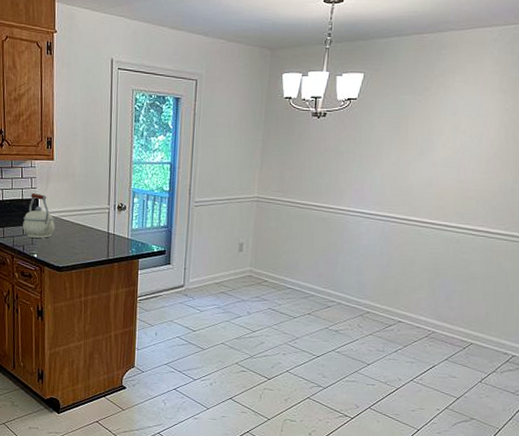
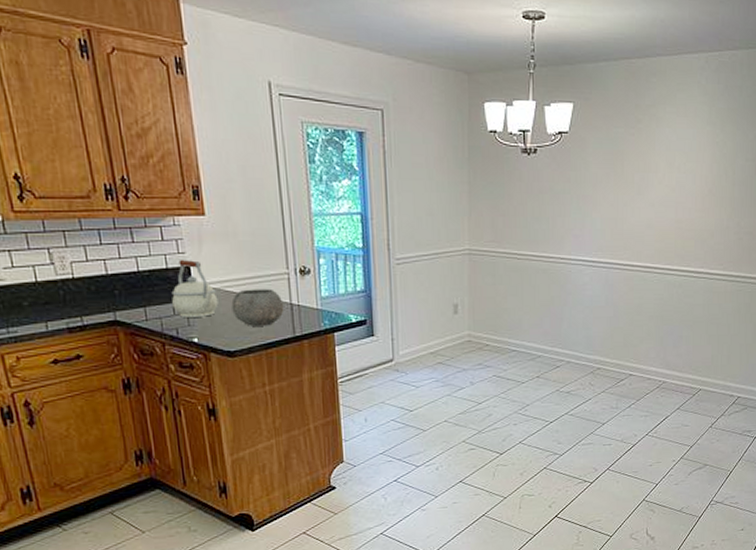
bowl: none [64,219,103,249] -> present [231,288,284,326]

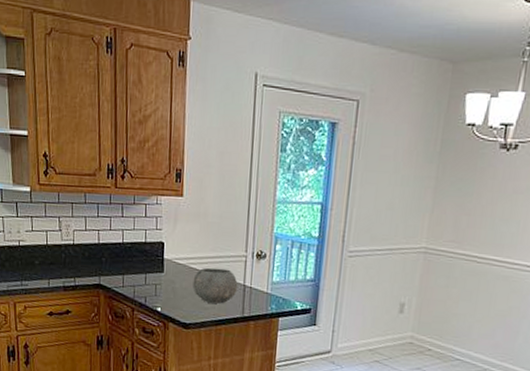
kettle: present [171,259,219,317] -> none [145,235,183,289]

